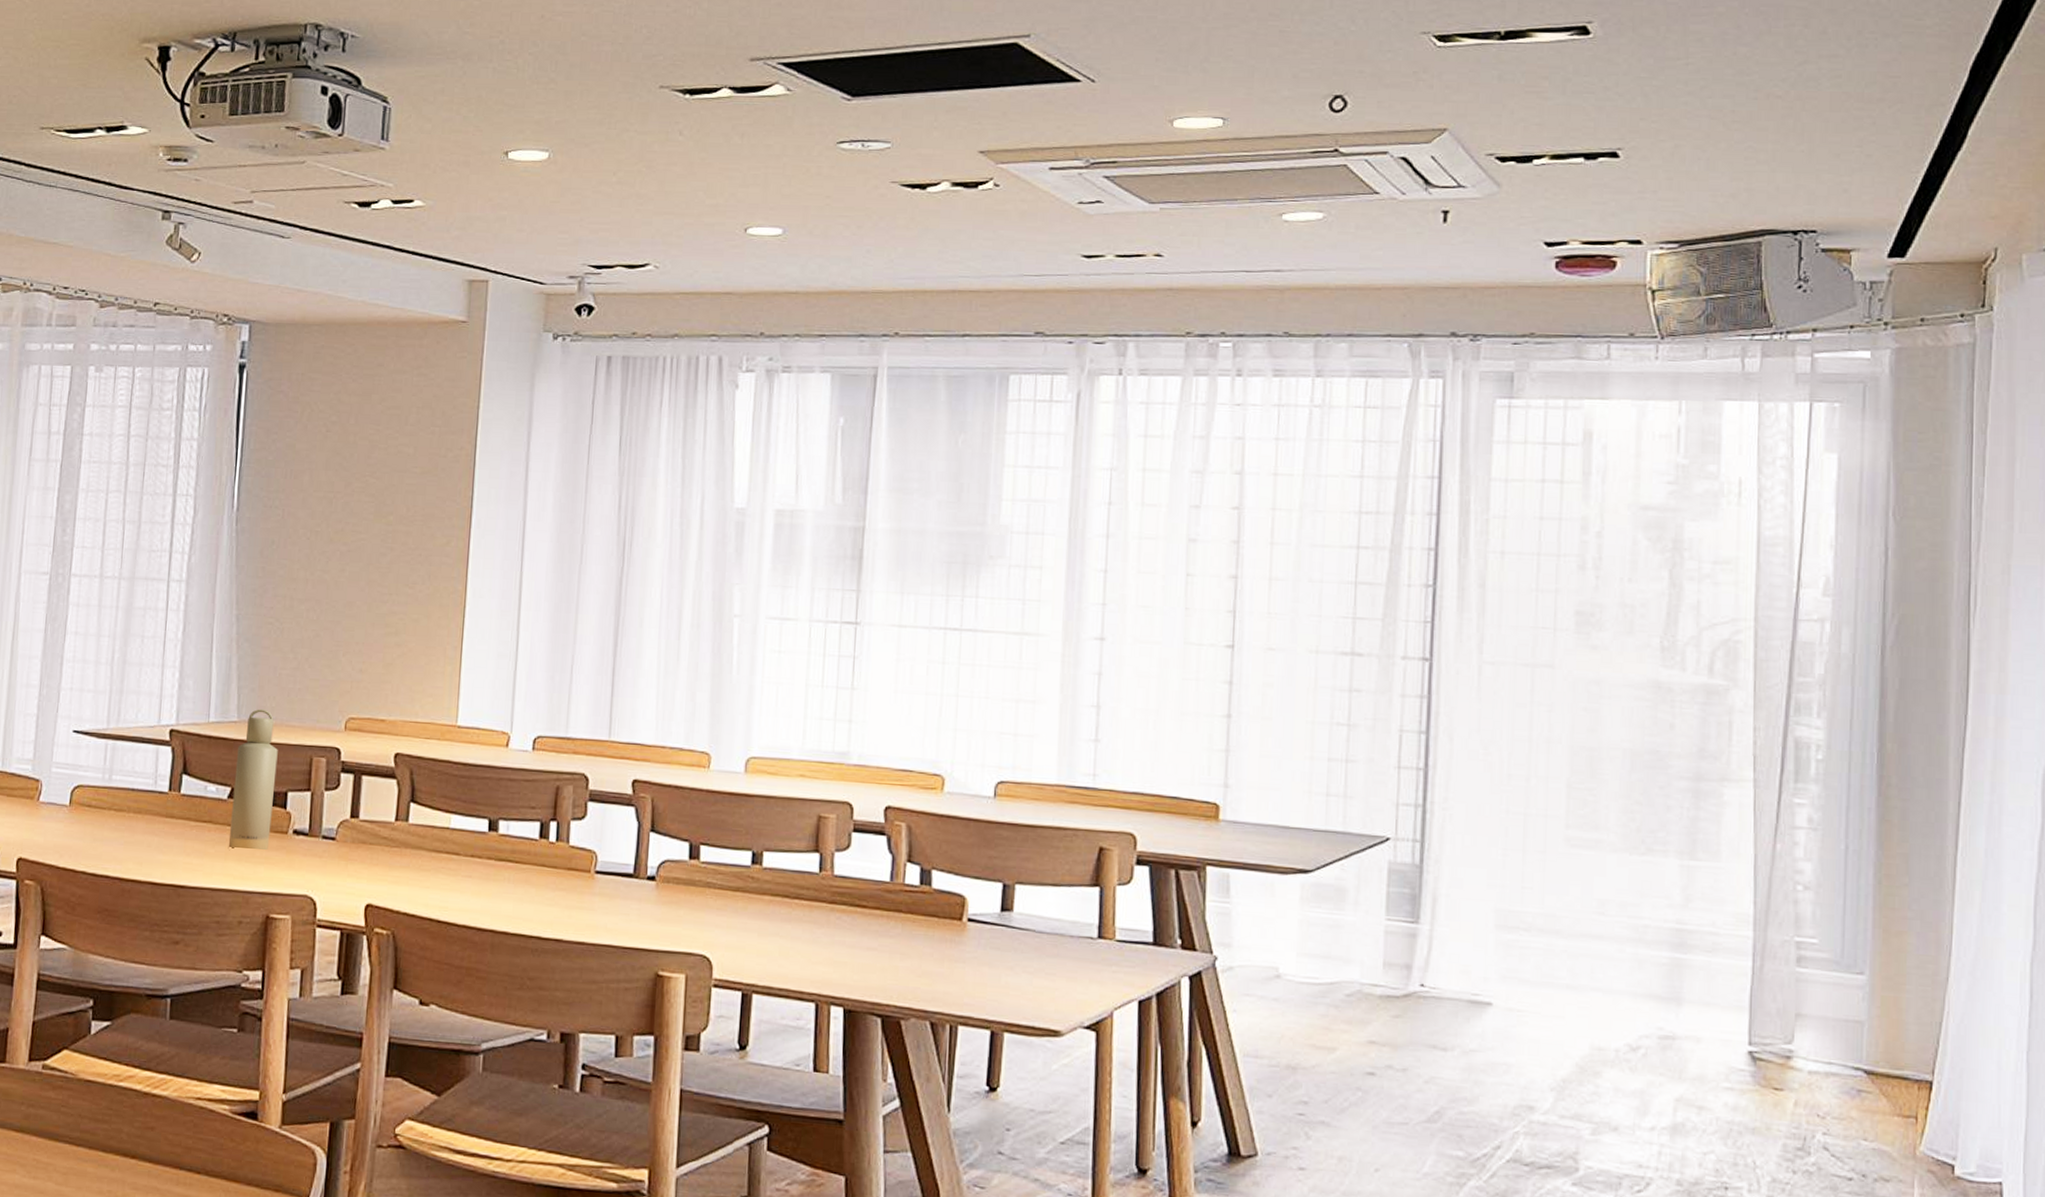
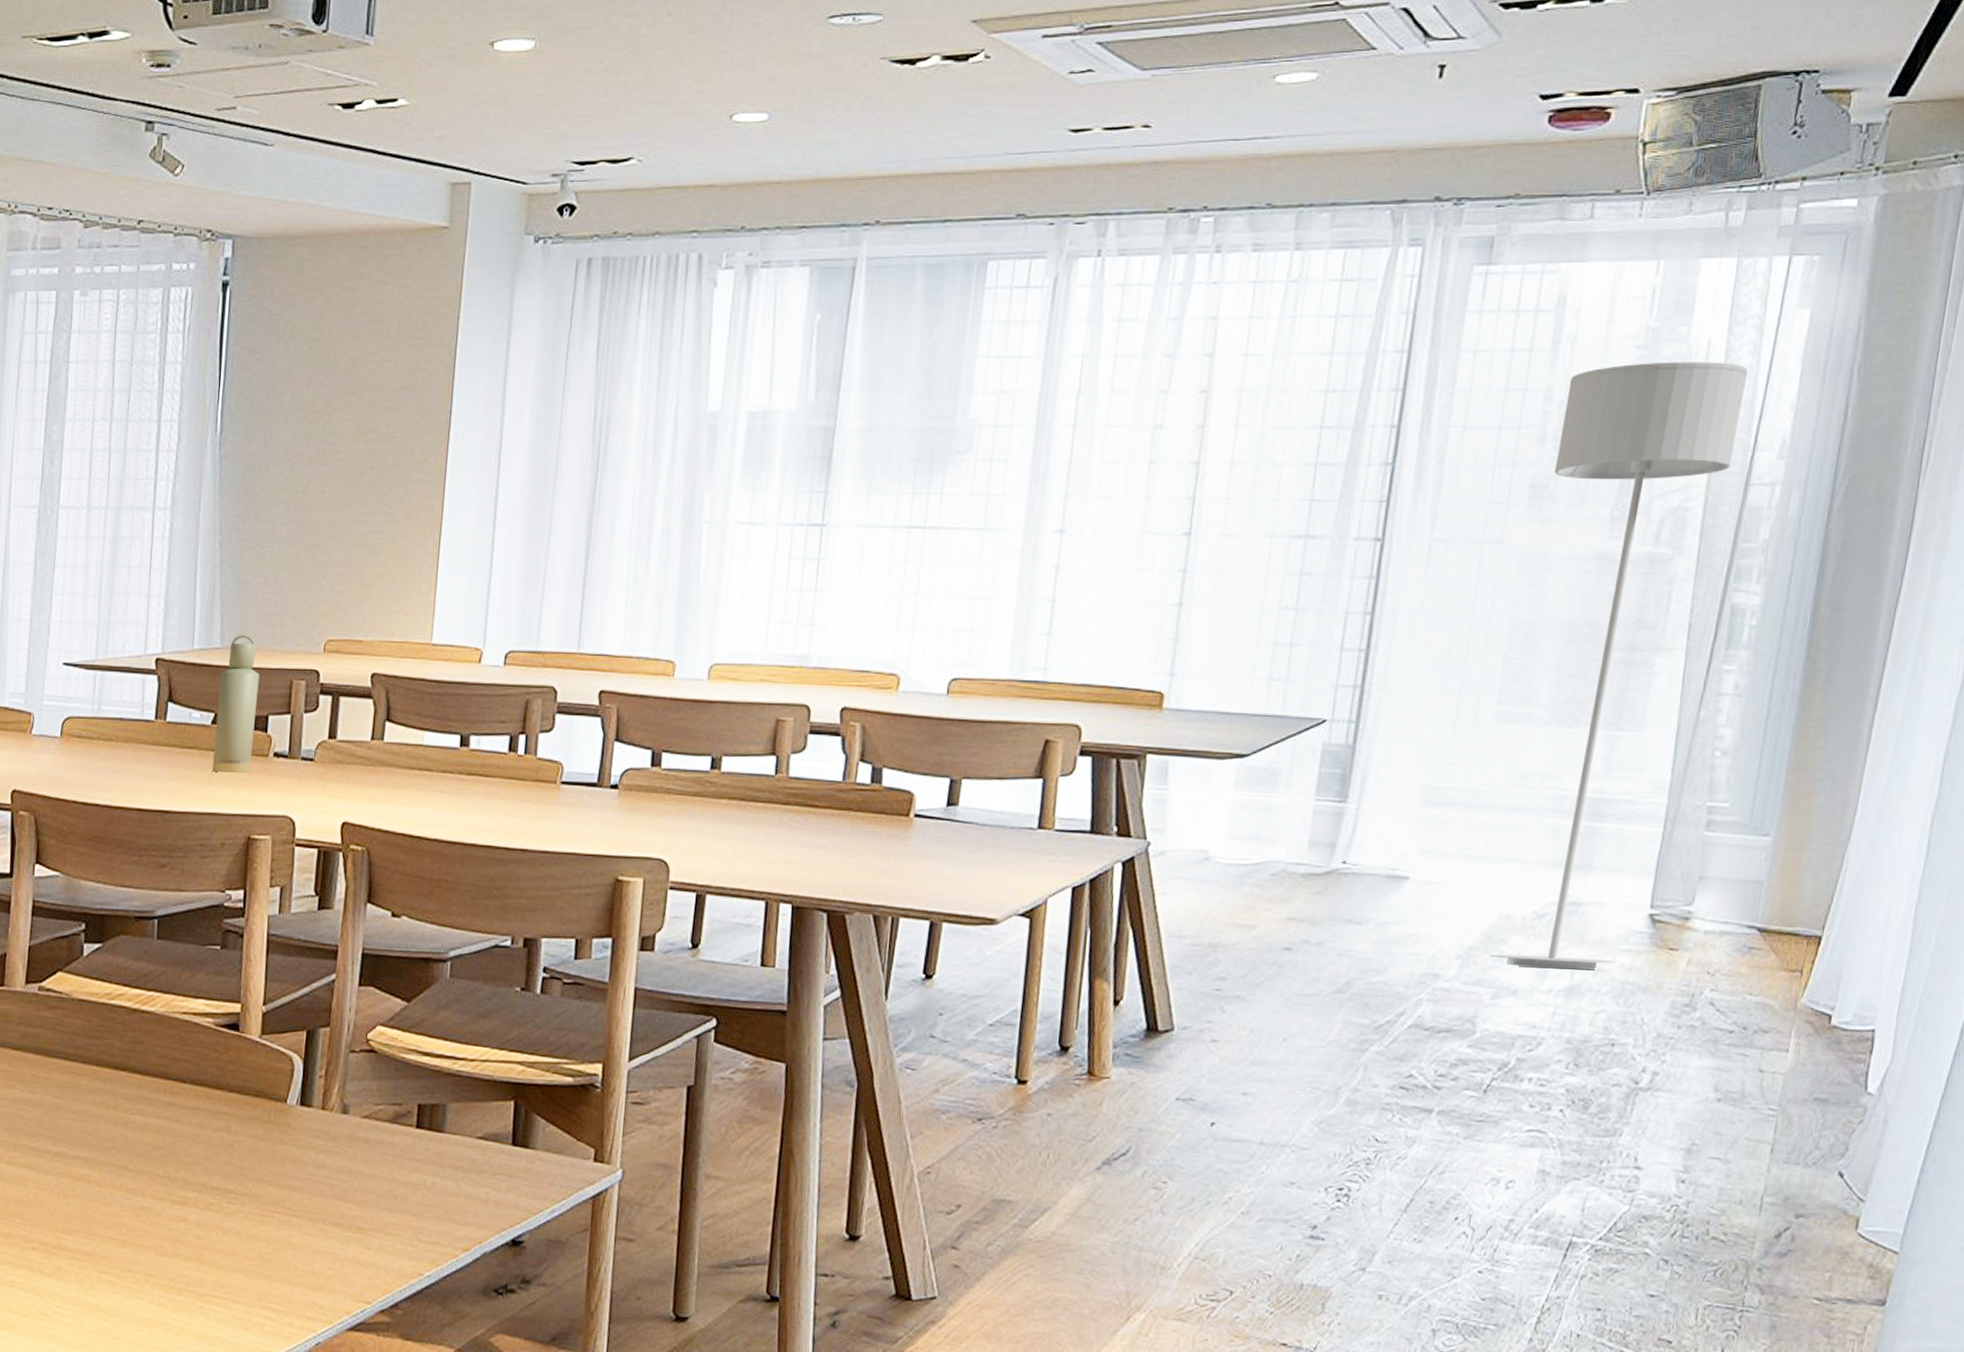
floor lamp: none [1584,497,1783,1108] -> present [1488,362,1749,970]

